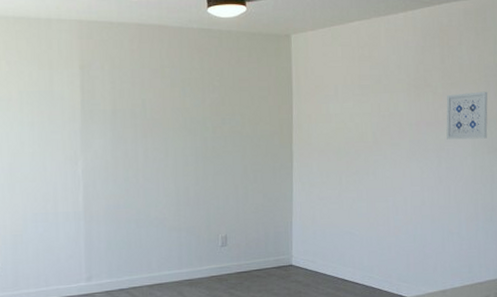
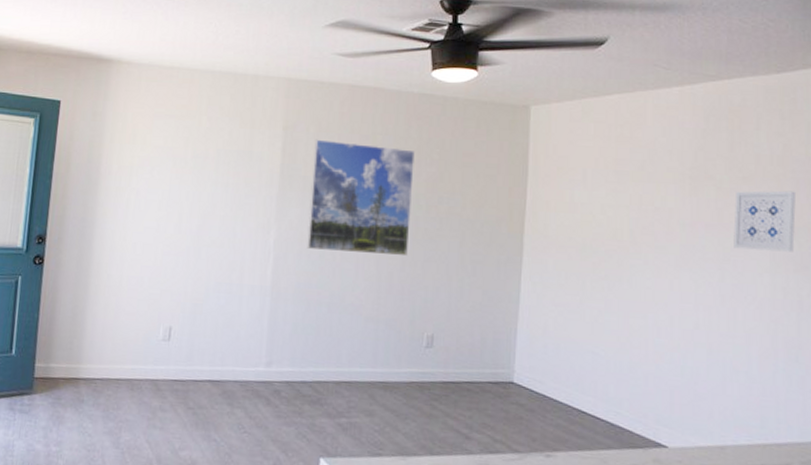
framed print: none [110,75,201,174] -> present [306,139,415,257]

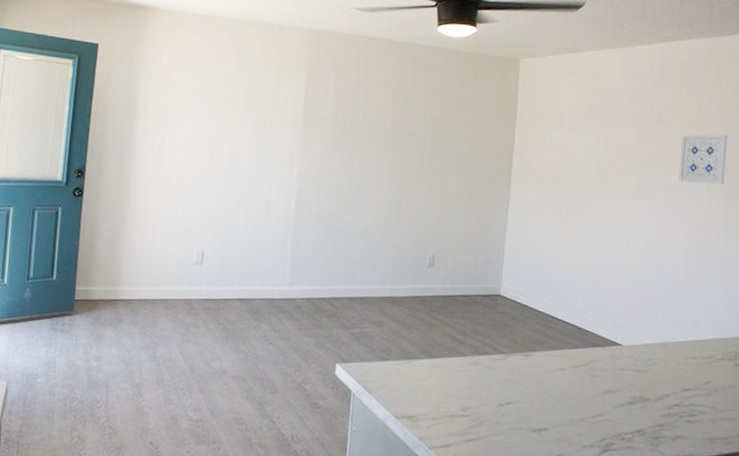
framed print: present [306,139,415,257] -> none [326,84,422,189]

